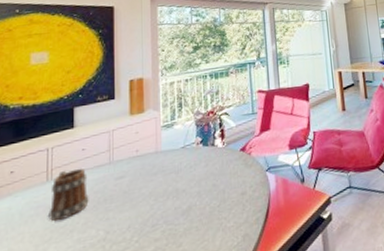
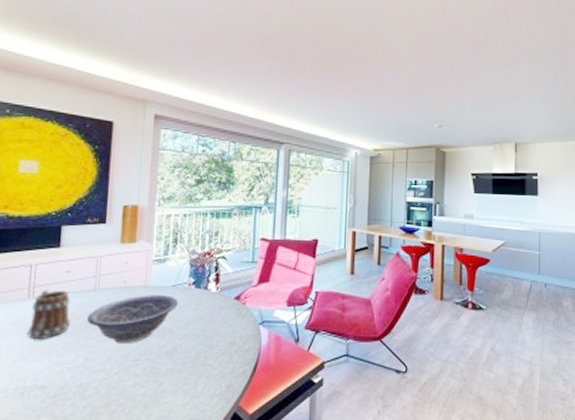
decorative bowl: none [105,157,188,212] -> present [87,295,178,345]

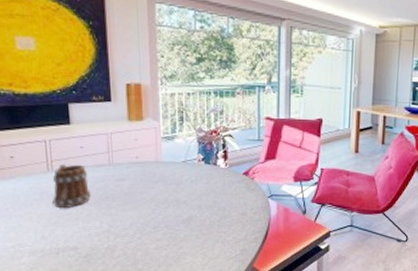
decorative bowl: present [87,295,178,345] -> none [106,169,189,214]

